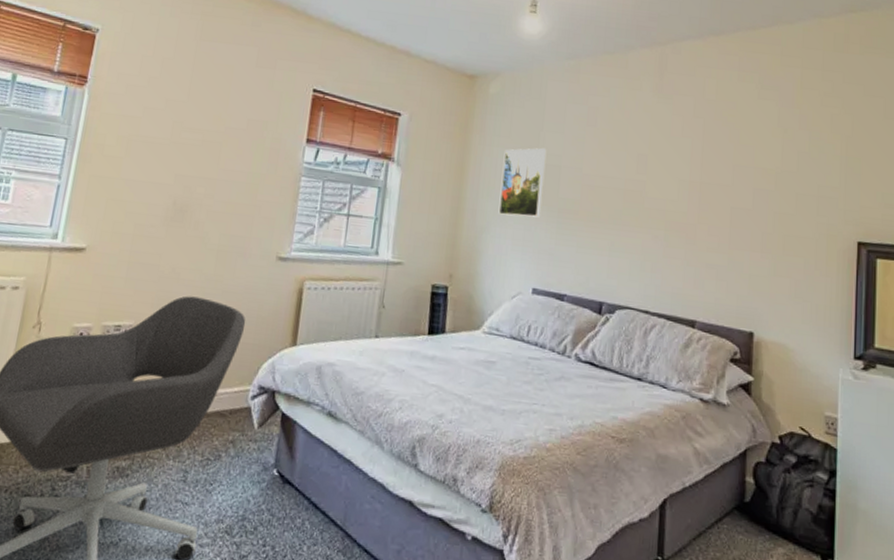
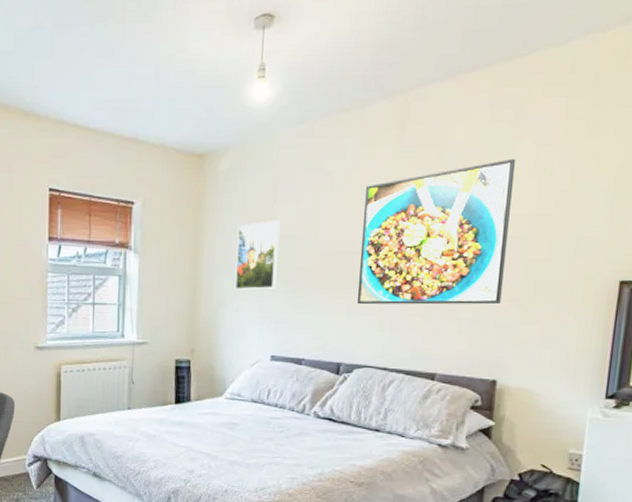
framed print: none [619,116,761,254] -> present [356,158,515,305]

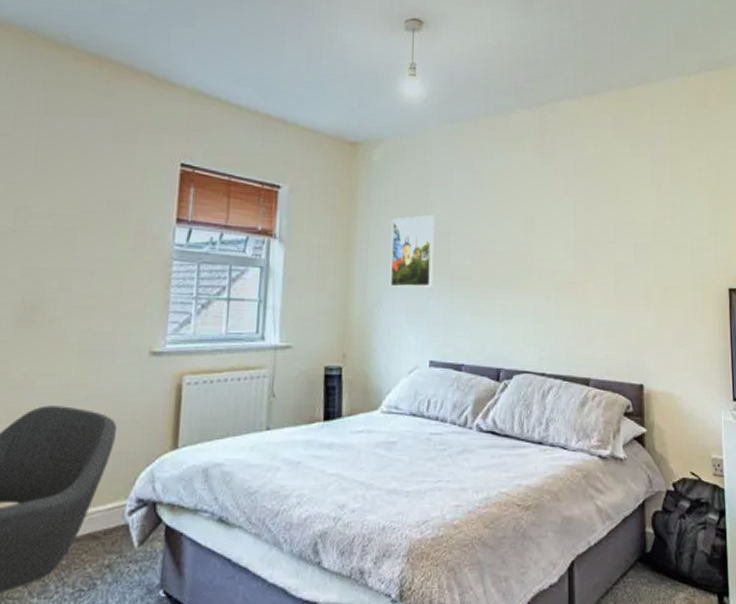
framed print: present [356,158,515,305] -> none [512,173,639,308]

